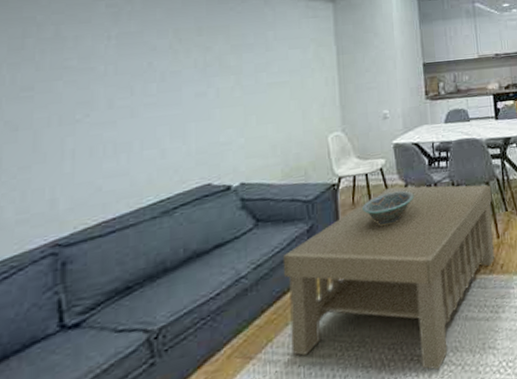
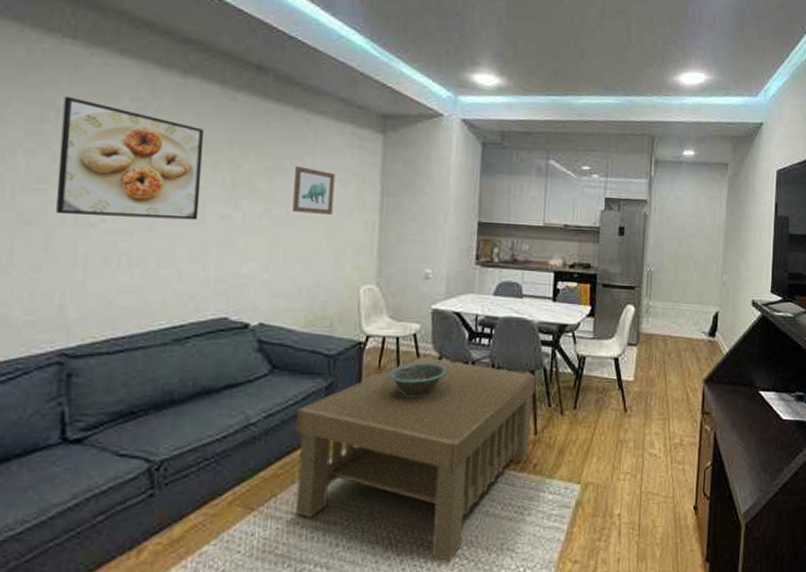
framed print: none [41,12,176,117] -> present [55,97,205,220]
wall art: none [259,40,296,81] -> present [292,166,335,215]

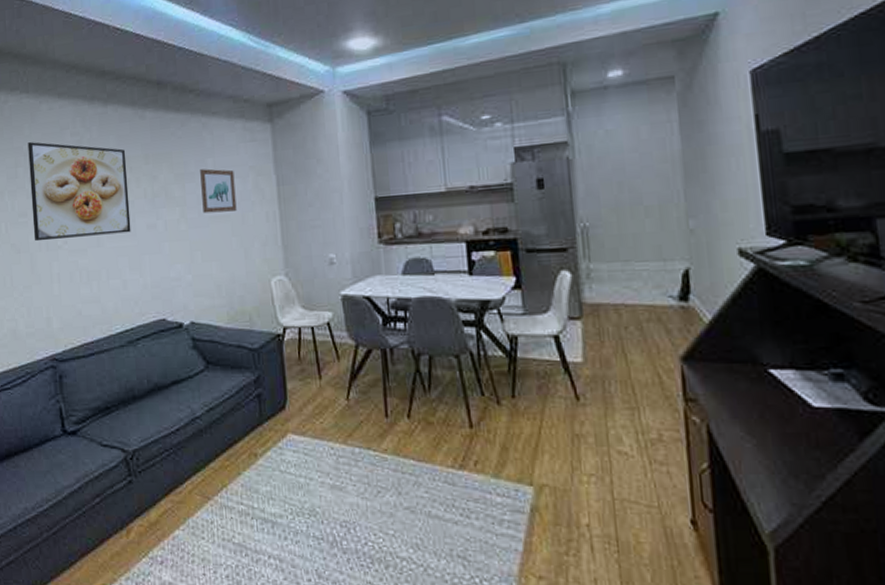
coffee table: present [295,356,537,561] -> none [232,345,467,563]
decorative bowl: present [389,362,448,397] -> none [309,351,366,388]

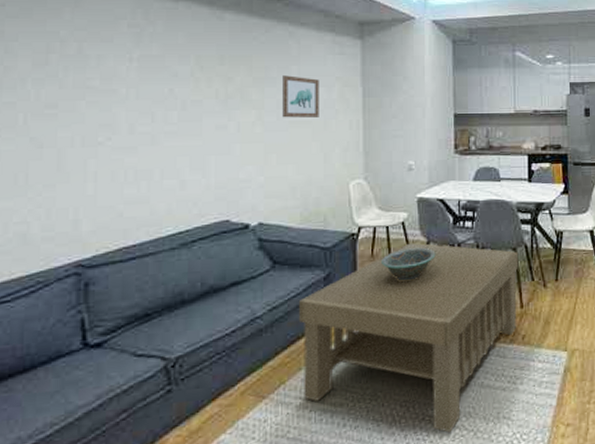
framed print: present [28,142,131,242] -> none [64,28,197,136]
coffee table: none [232,345,467,563] -> present [298,242,519,433]
decorative bowl: none [309,351,366,388] -> present [381,247,436,281]

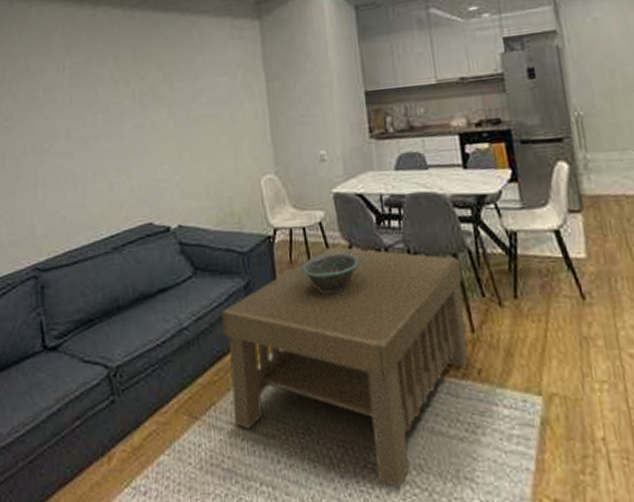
wall art: present [282,75,319,118] -> none [189,67,226,113]

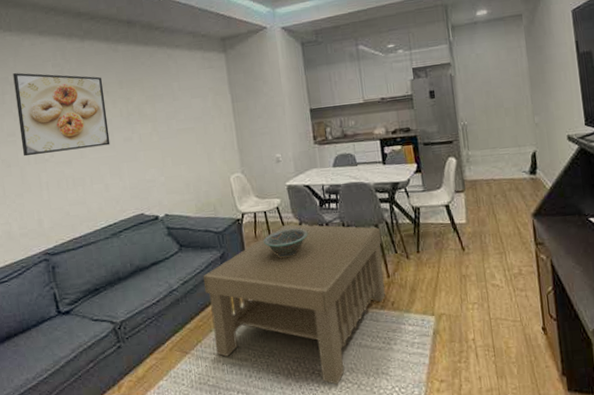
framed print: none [17,45,119,146] -> present [13,72,111,157]

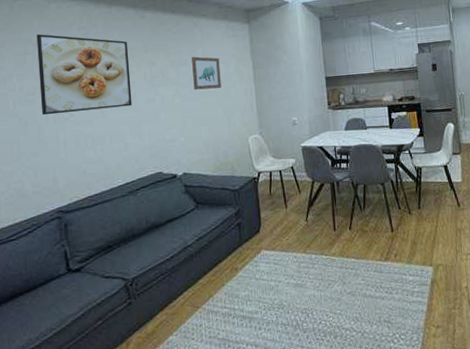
wall art: none [167,91,200,127] -> present [192,56,222,90]
coffee table: present [202,224,386,385] -> none [217,182,390,334]
decorative bowl: present [264,228,308,258] -> none [278,186,320,214]

